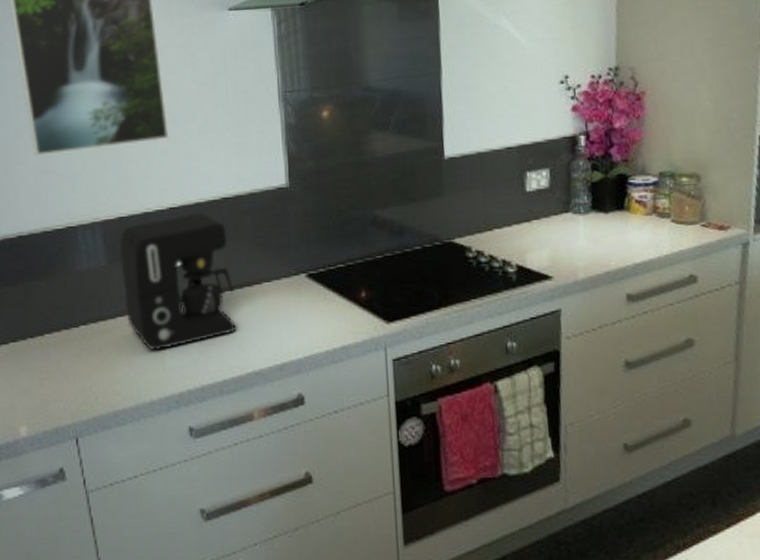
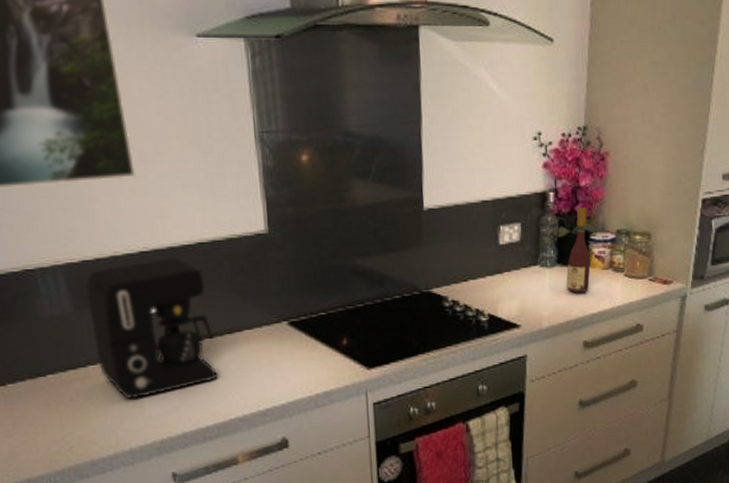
wine bottle: none [603,150,631,241] -> present [566,207,591,293]

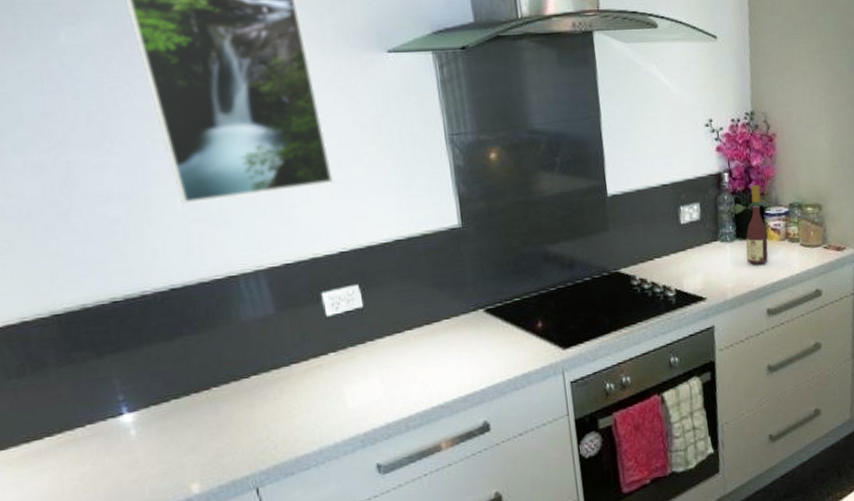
coffee maker: present [85,257,219,400] -> none [287,255,419,395]

